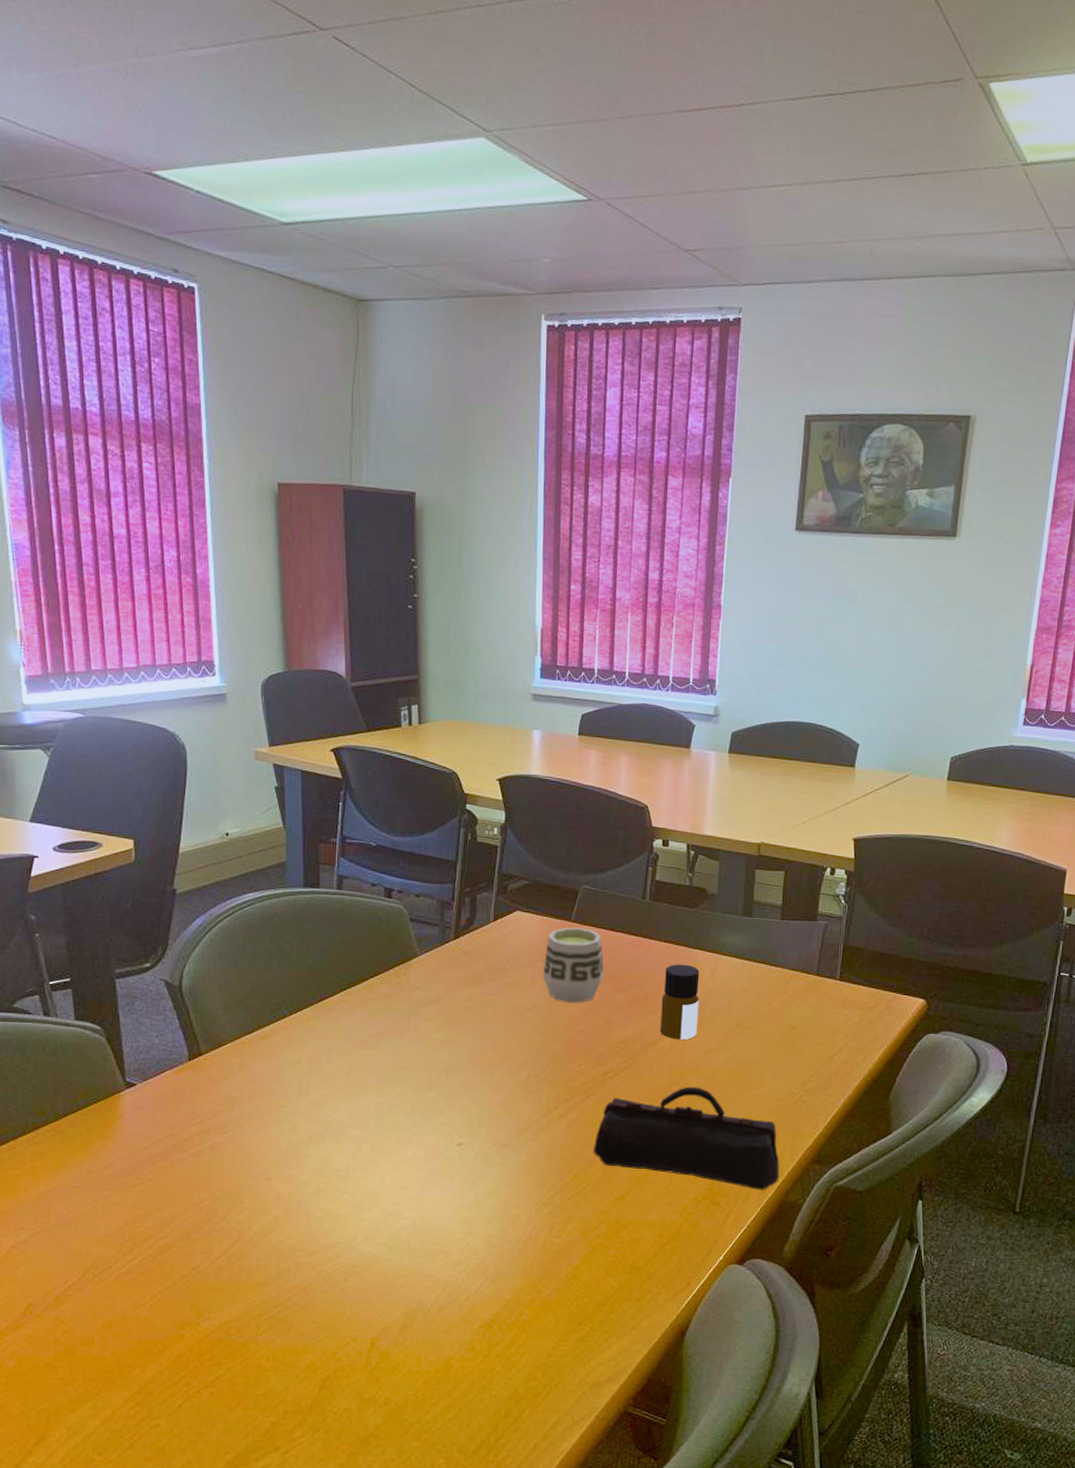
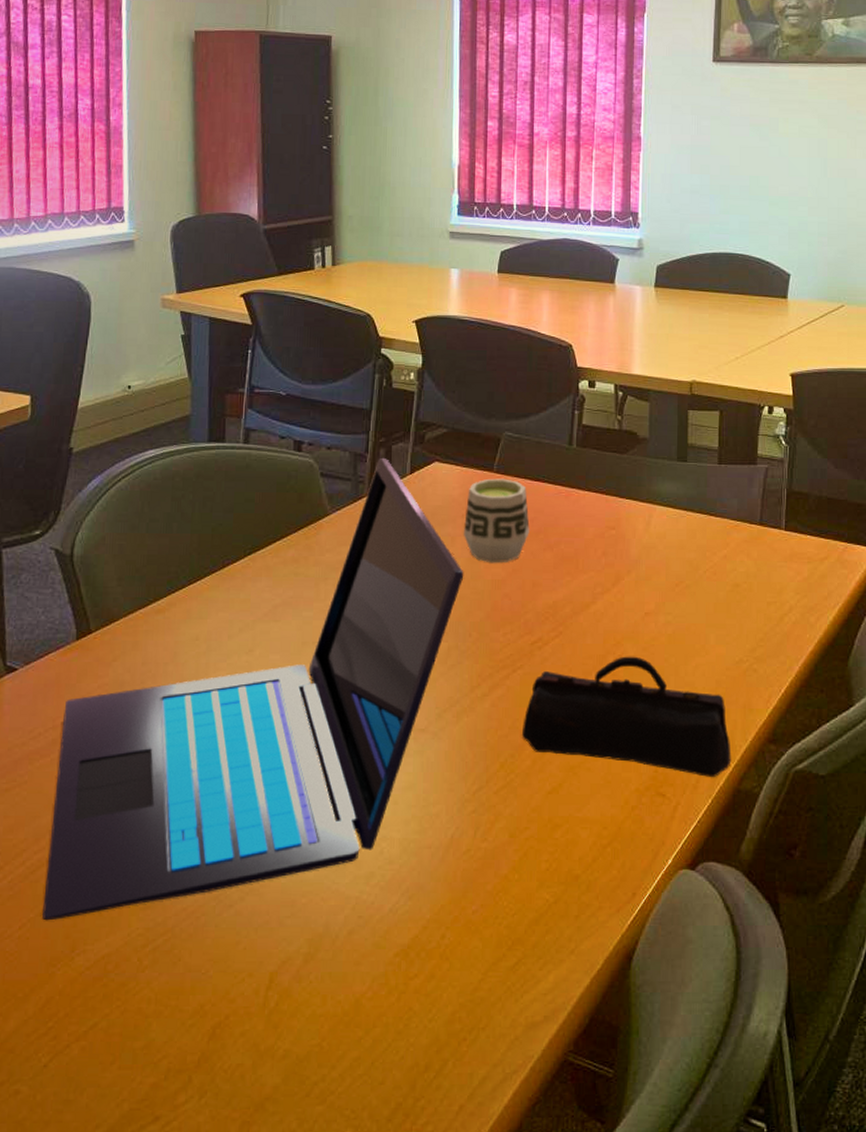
laptop: none [171,905,543,1293] -> present [42,457,464,921]
bottle: present [660,964,700,1040] -> none [592,516,634,602]

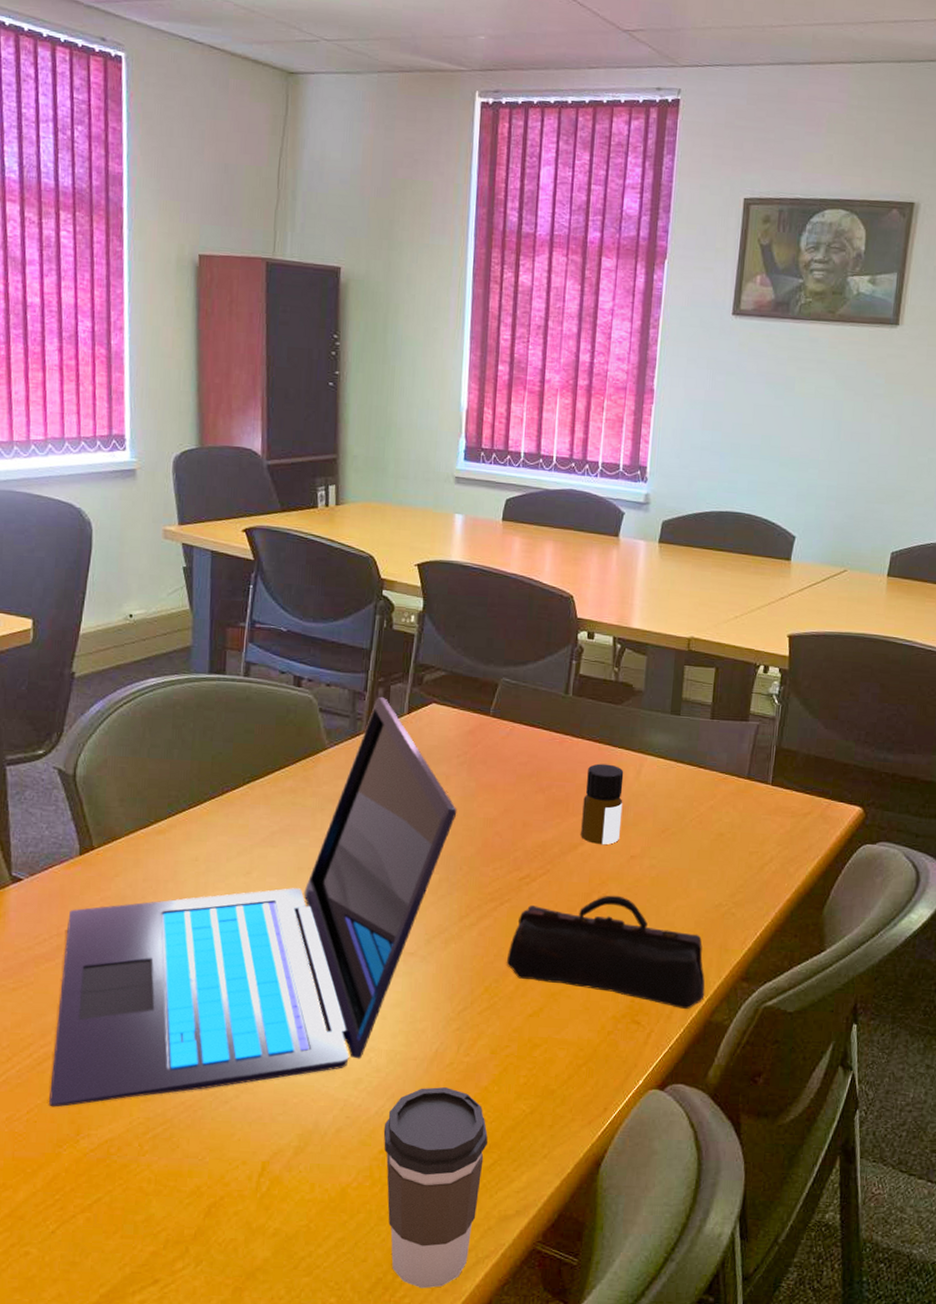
coffee cup: none [398,878,510,1113] -> present [383,1087,488,1289]
cup: present [463,478,530,563] -> none [457,722,523,803]
bottle: none [592,516,634,602] -> present [581,763,624,845]

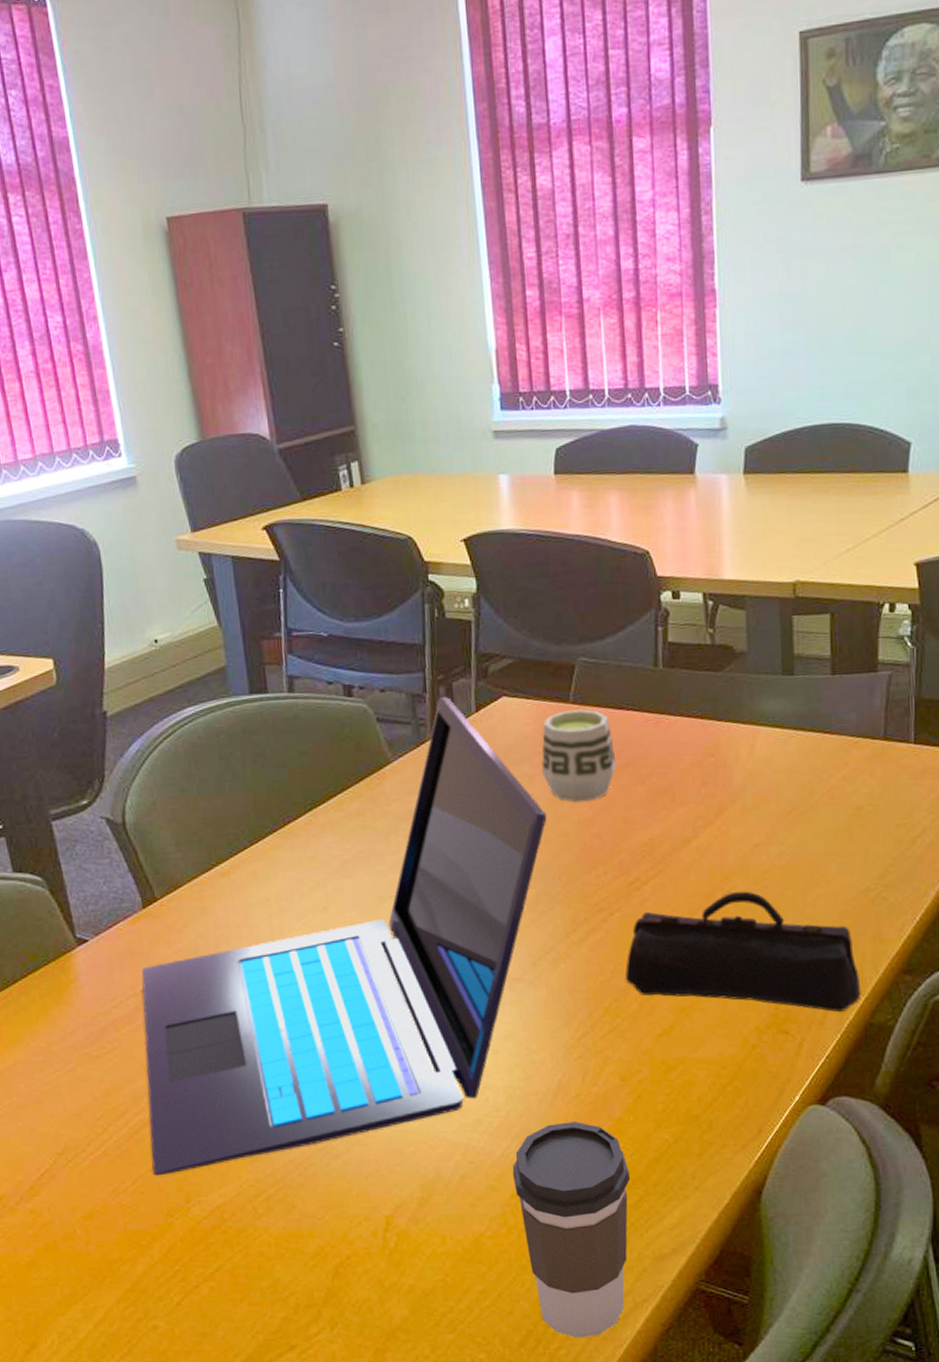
cup: none [457,722,523,803] -> present [541,709,617,803]
bottle: present [581,763,624,845] -> none [691,742,739,835]

